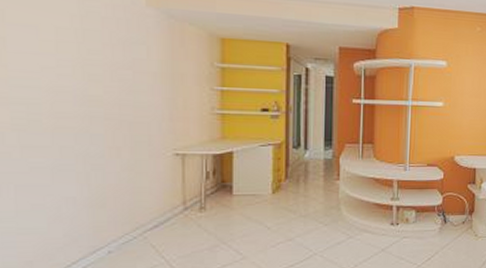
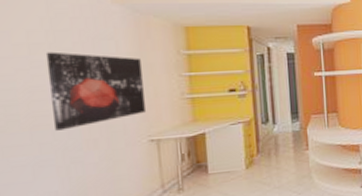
wall art: none [73,51,174,135] -> present [45,51,147,131]

